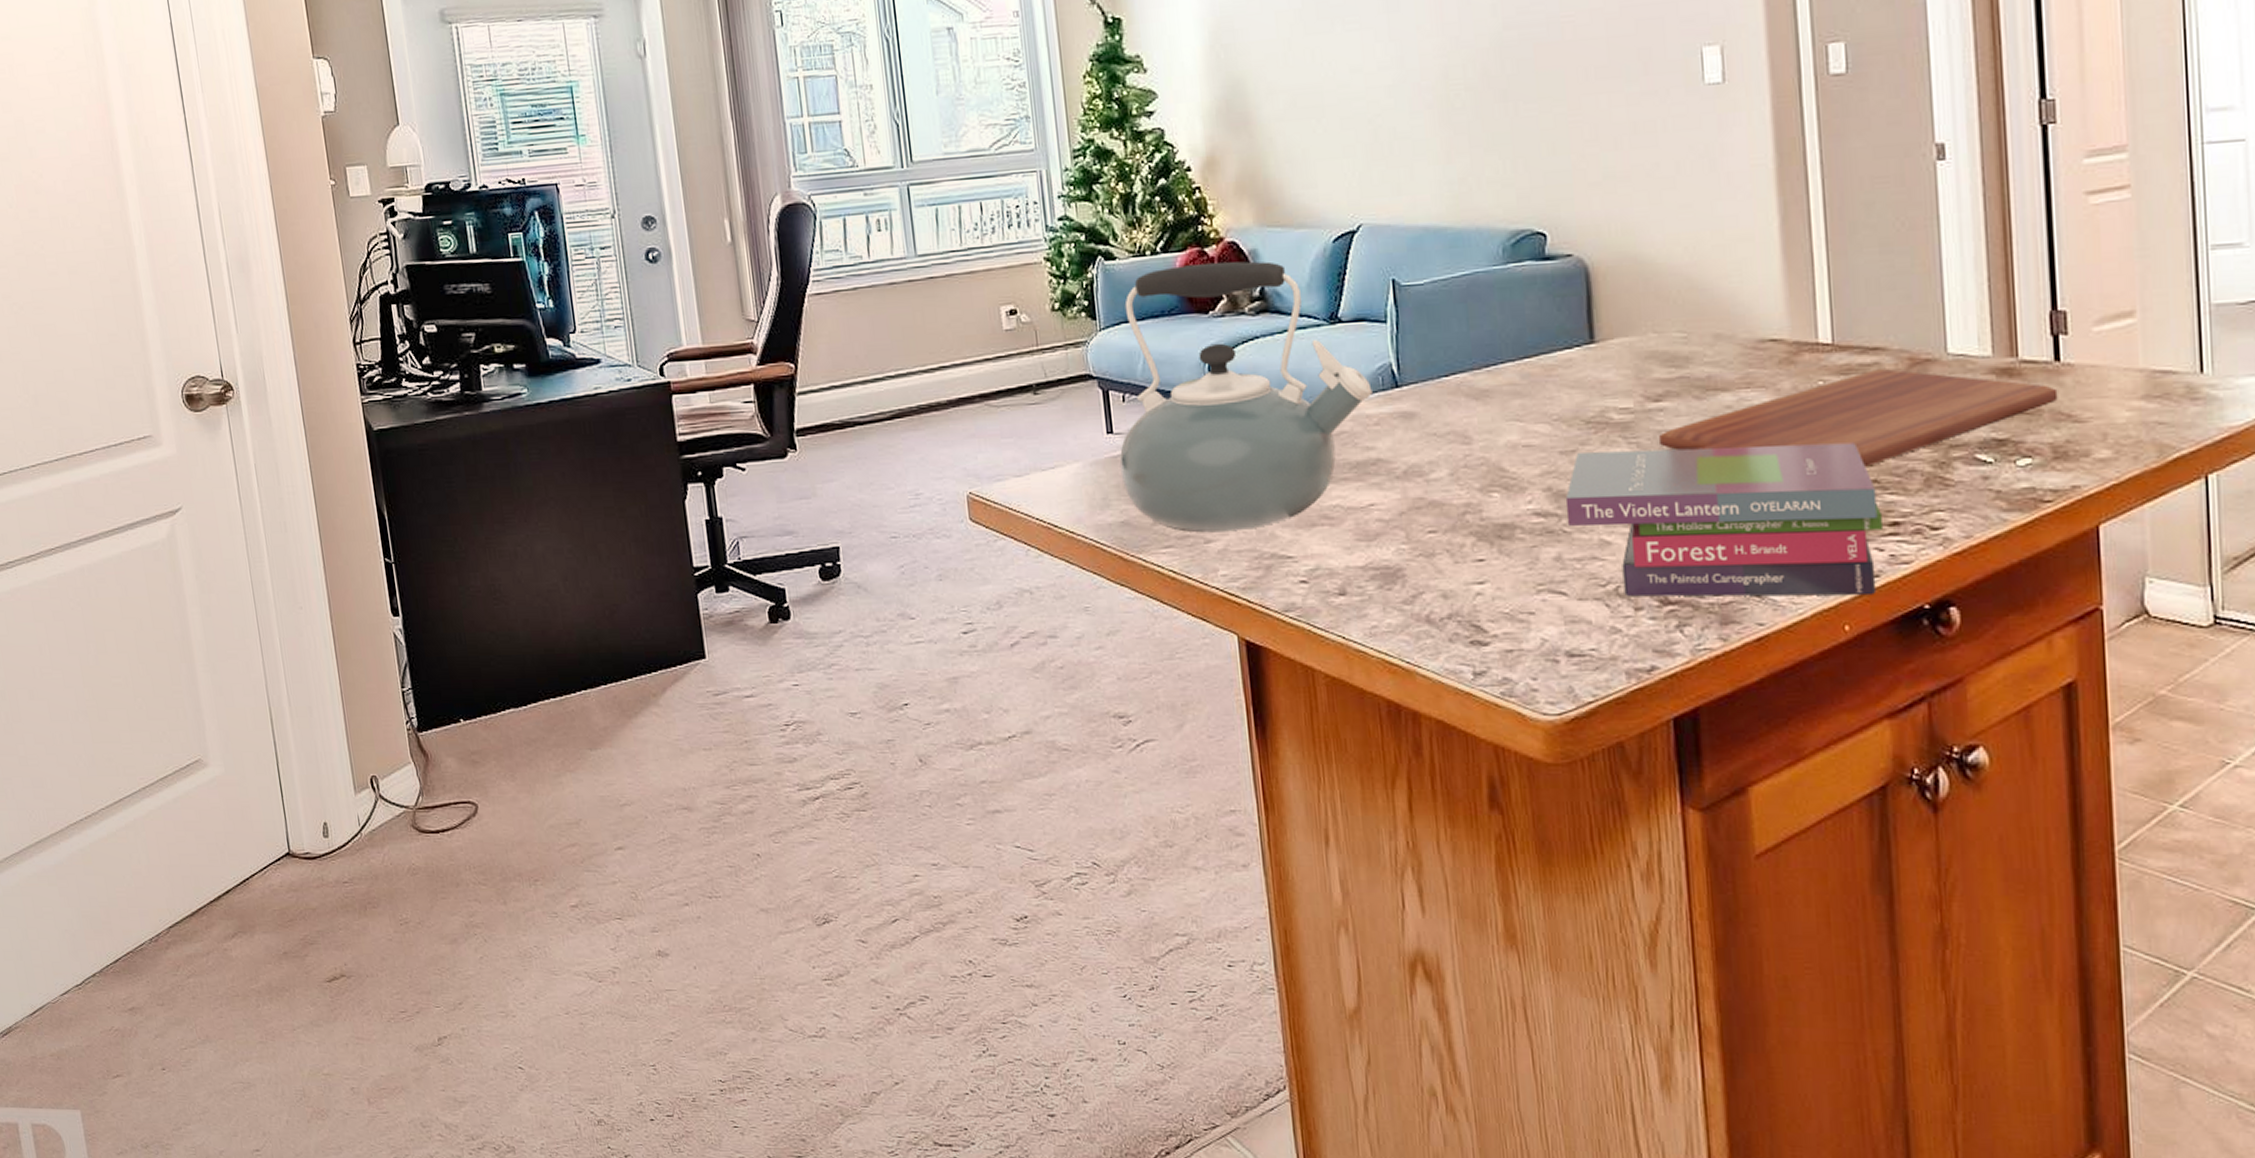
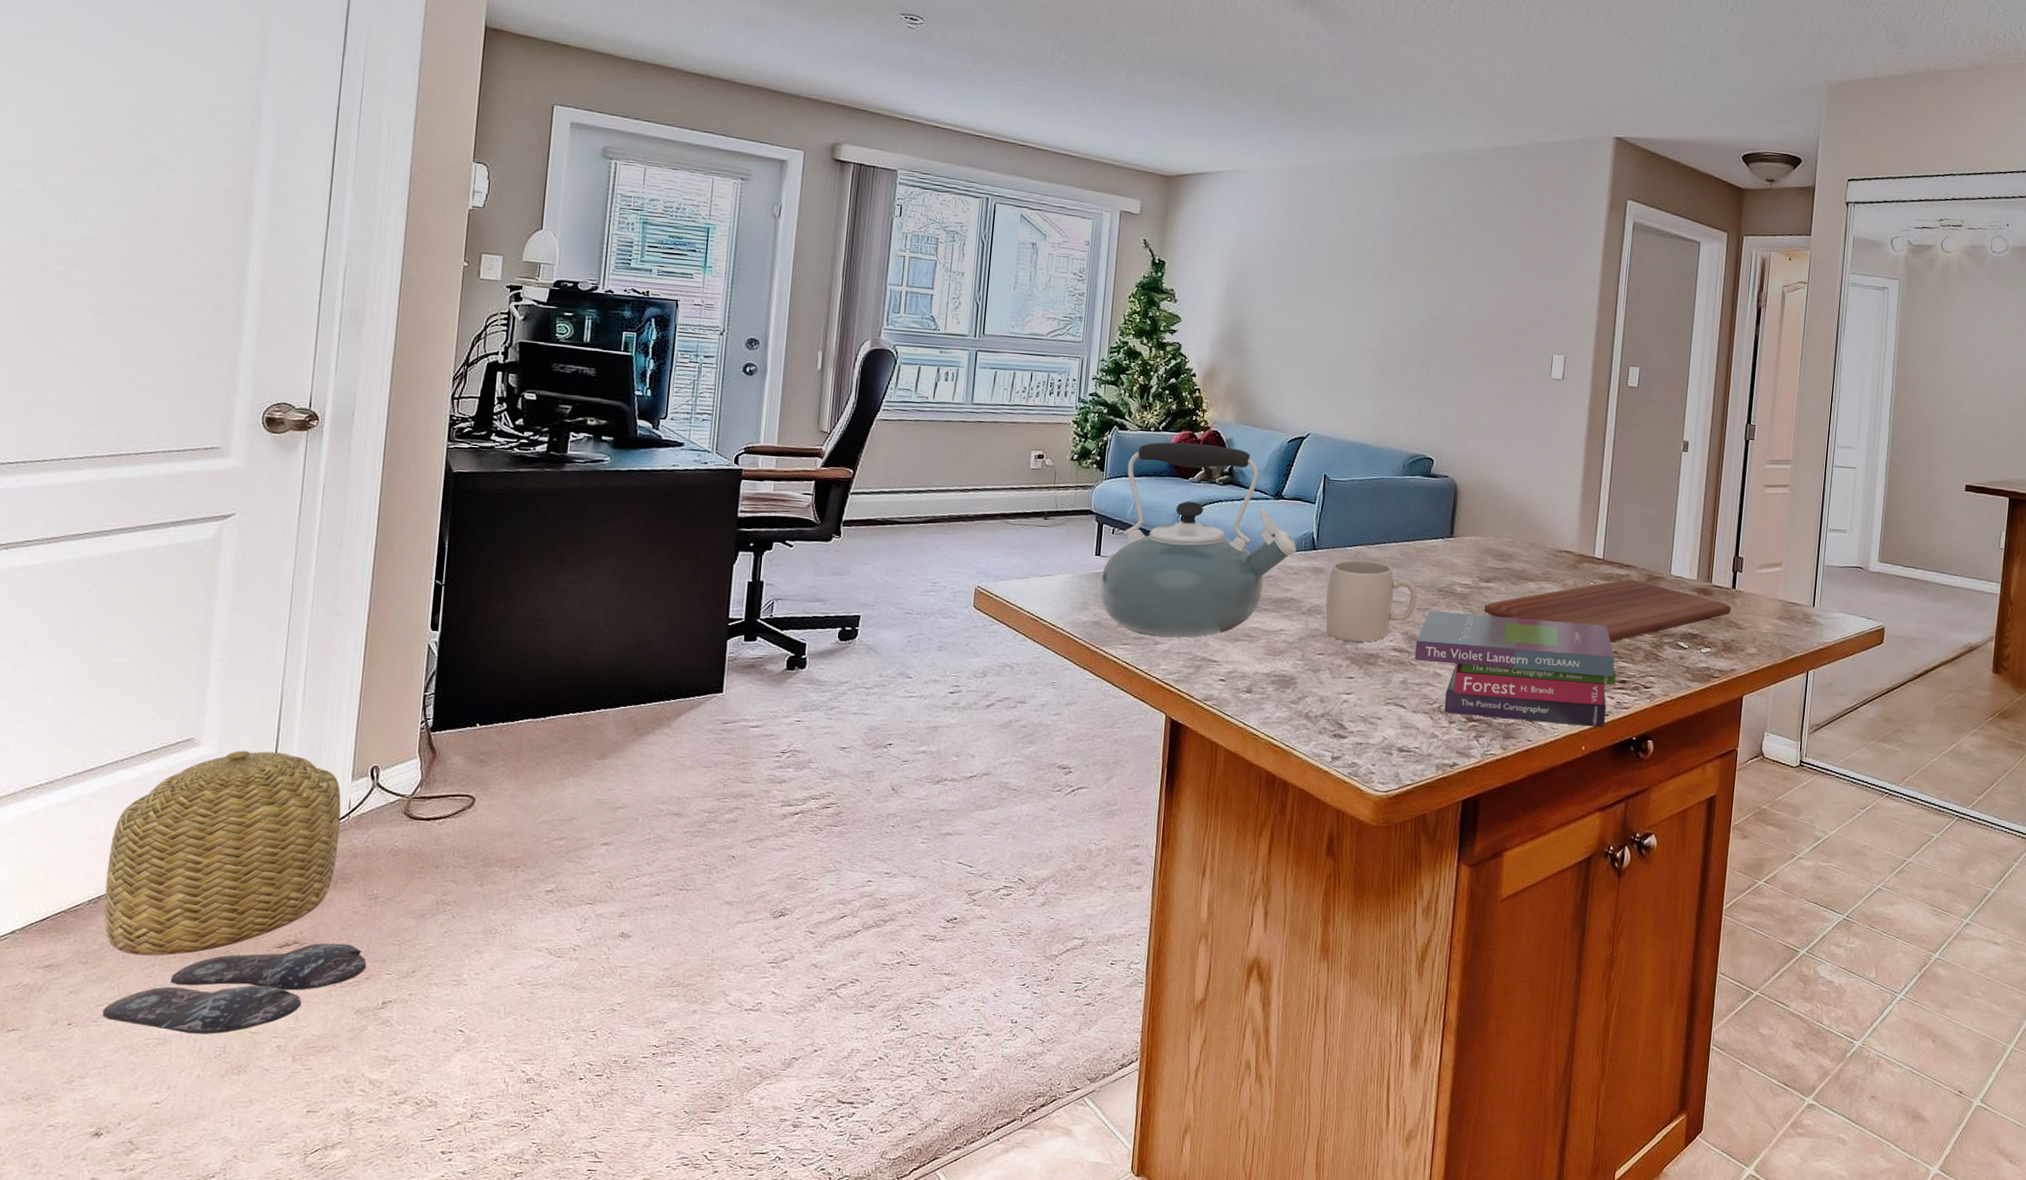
basket: none [154,768,361,995] -> present [104,750,341,956]
slippers: none [188,975,415,1078] -> present [102,943,367,1035]
mug: none [1424,392,1557,511] -> present [1325,559,1418,643]

